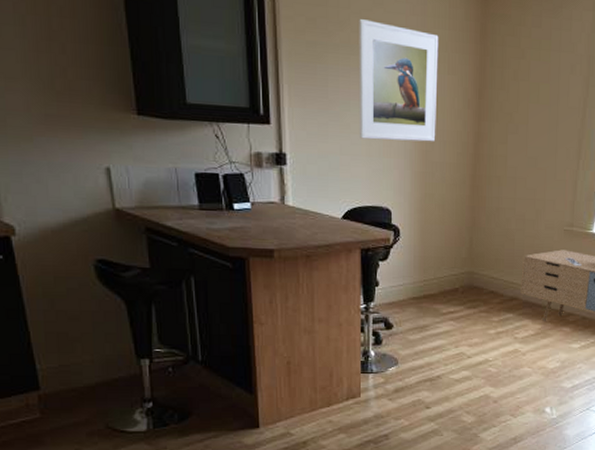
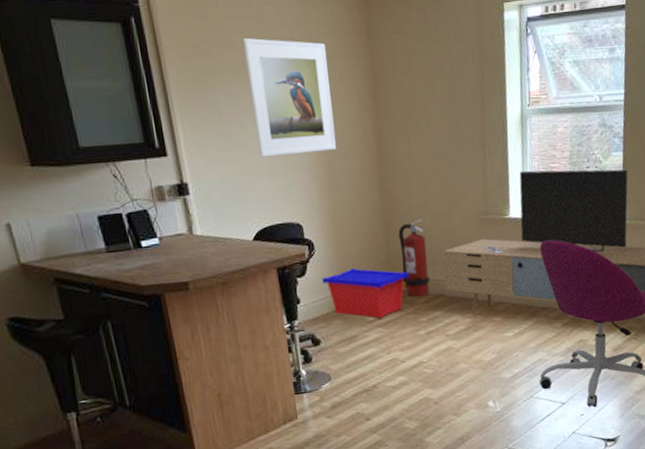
storage bin: none [403,260,487,312] -> present [322,268,409,318]
fire extinguisher: none [479,222,509,297] -> present [398,219,430,297]

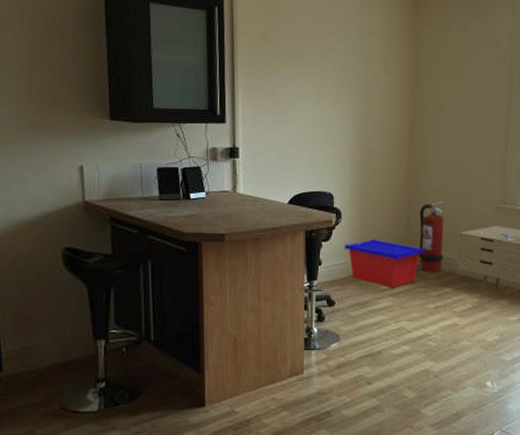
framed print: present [242,38,337,158] -> none [304,32,376,133]

